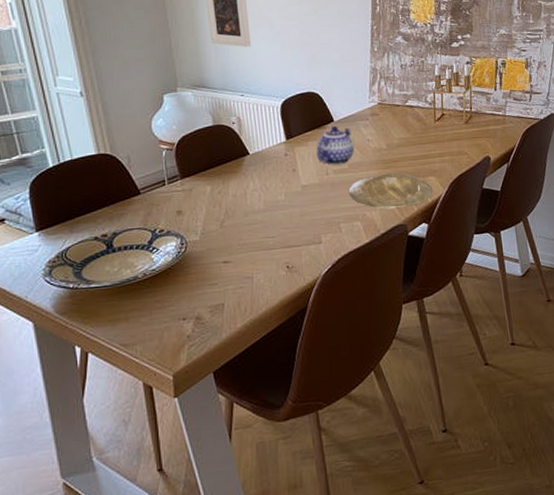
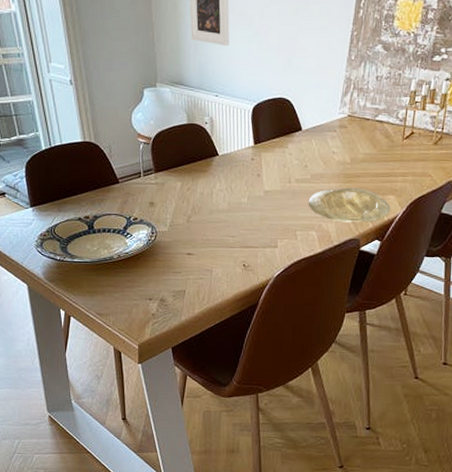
teapot: present [316,126,355,165] -> none [282,135,319,174]

